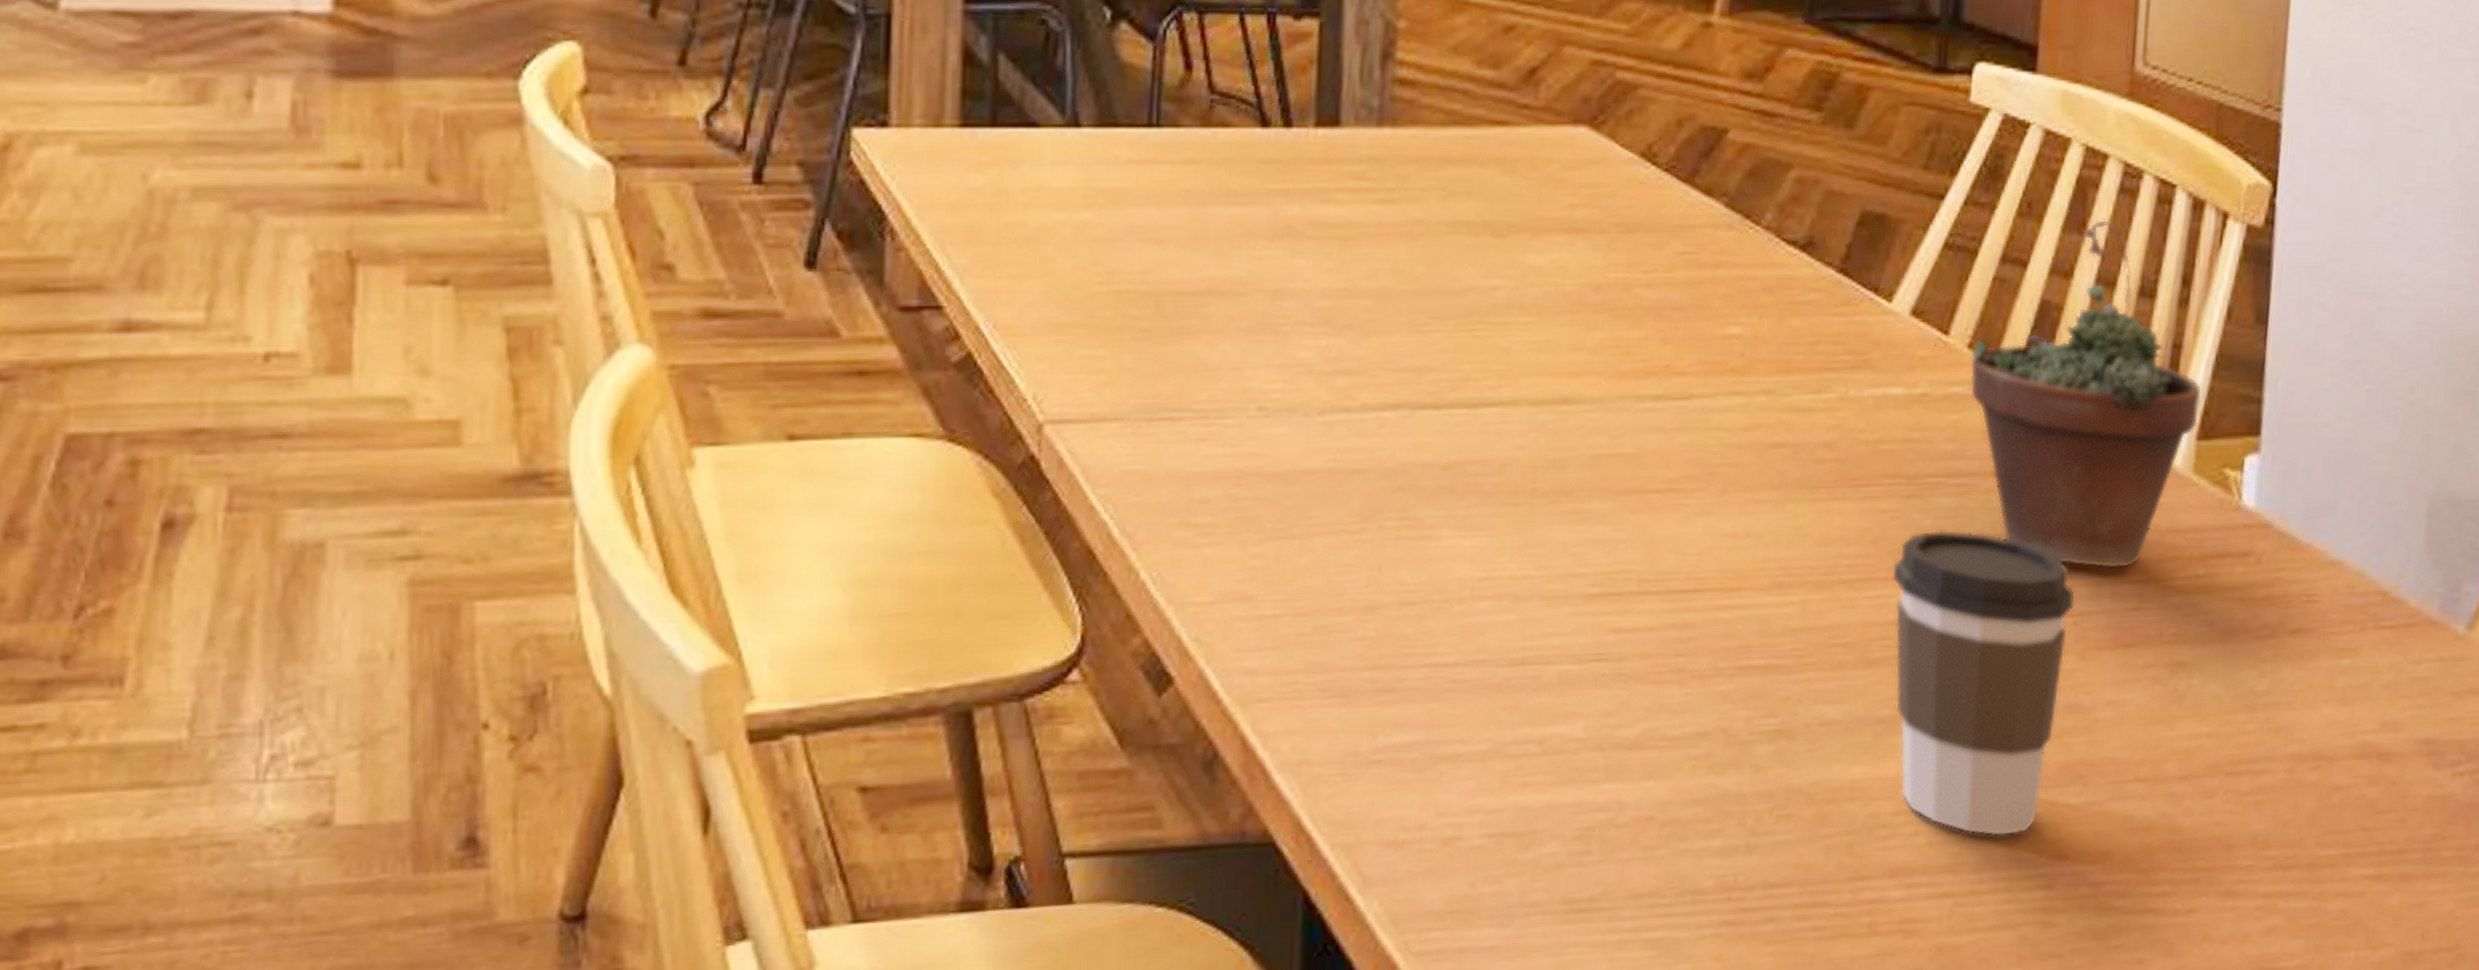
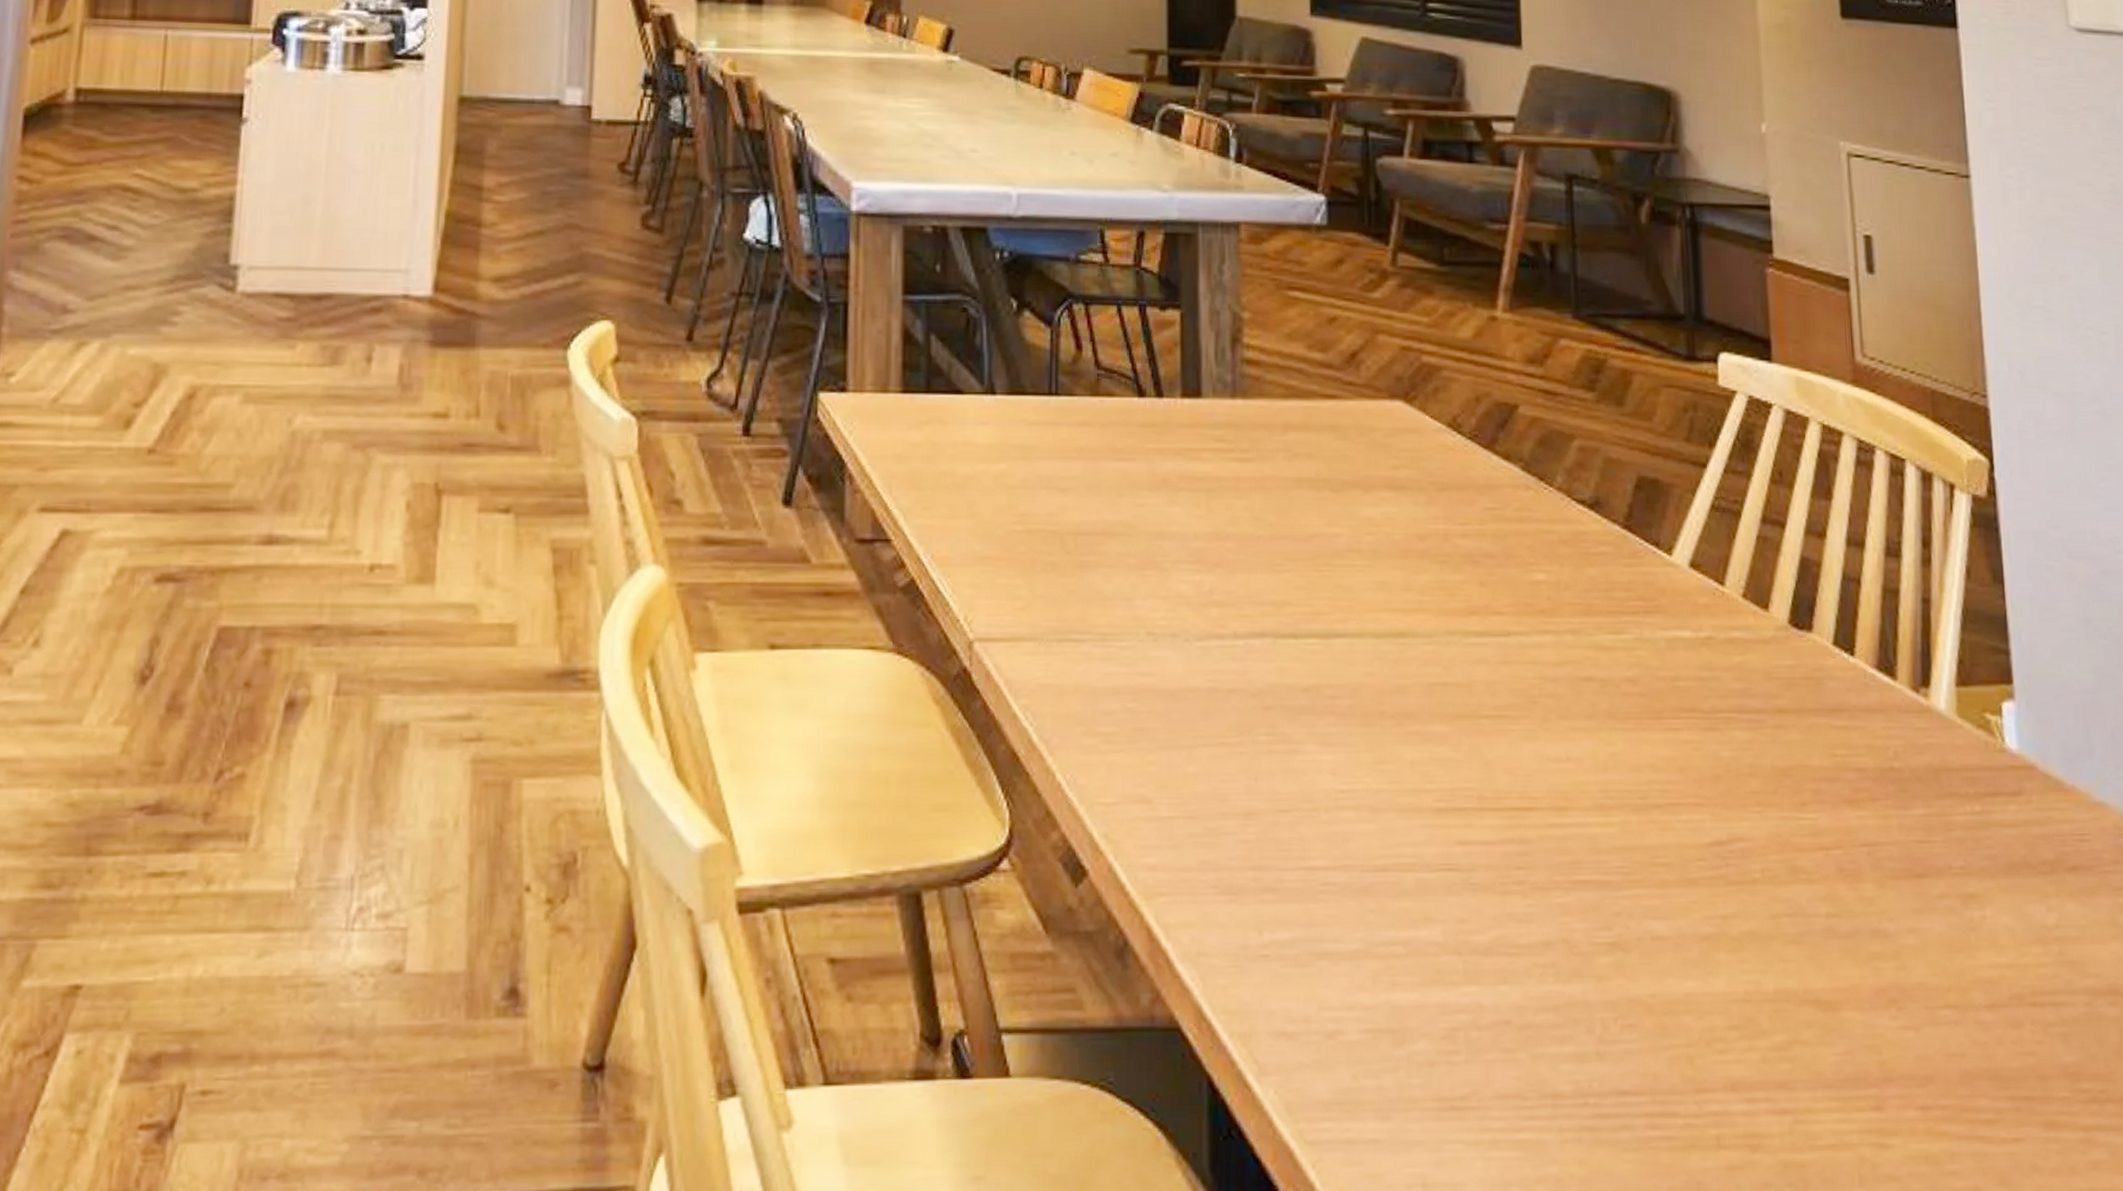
coffee cup: present [1891,529,2076,837] -> none [1699,761,1868,1056]
succulent plant: present [1969,220,2203,569] -> none [1745,488,1955,802]

